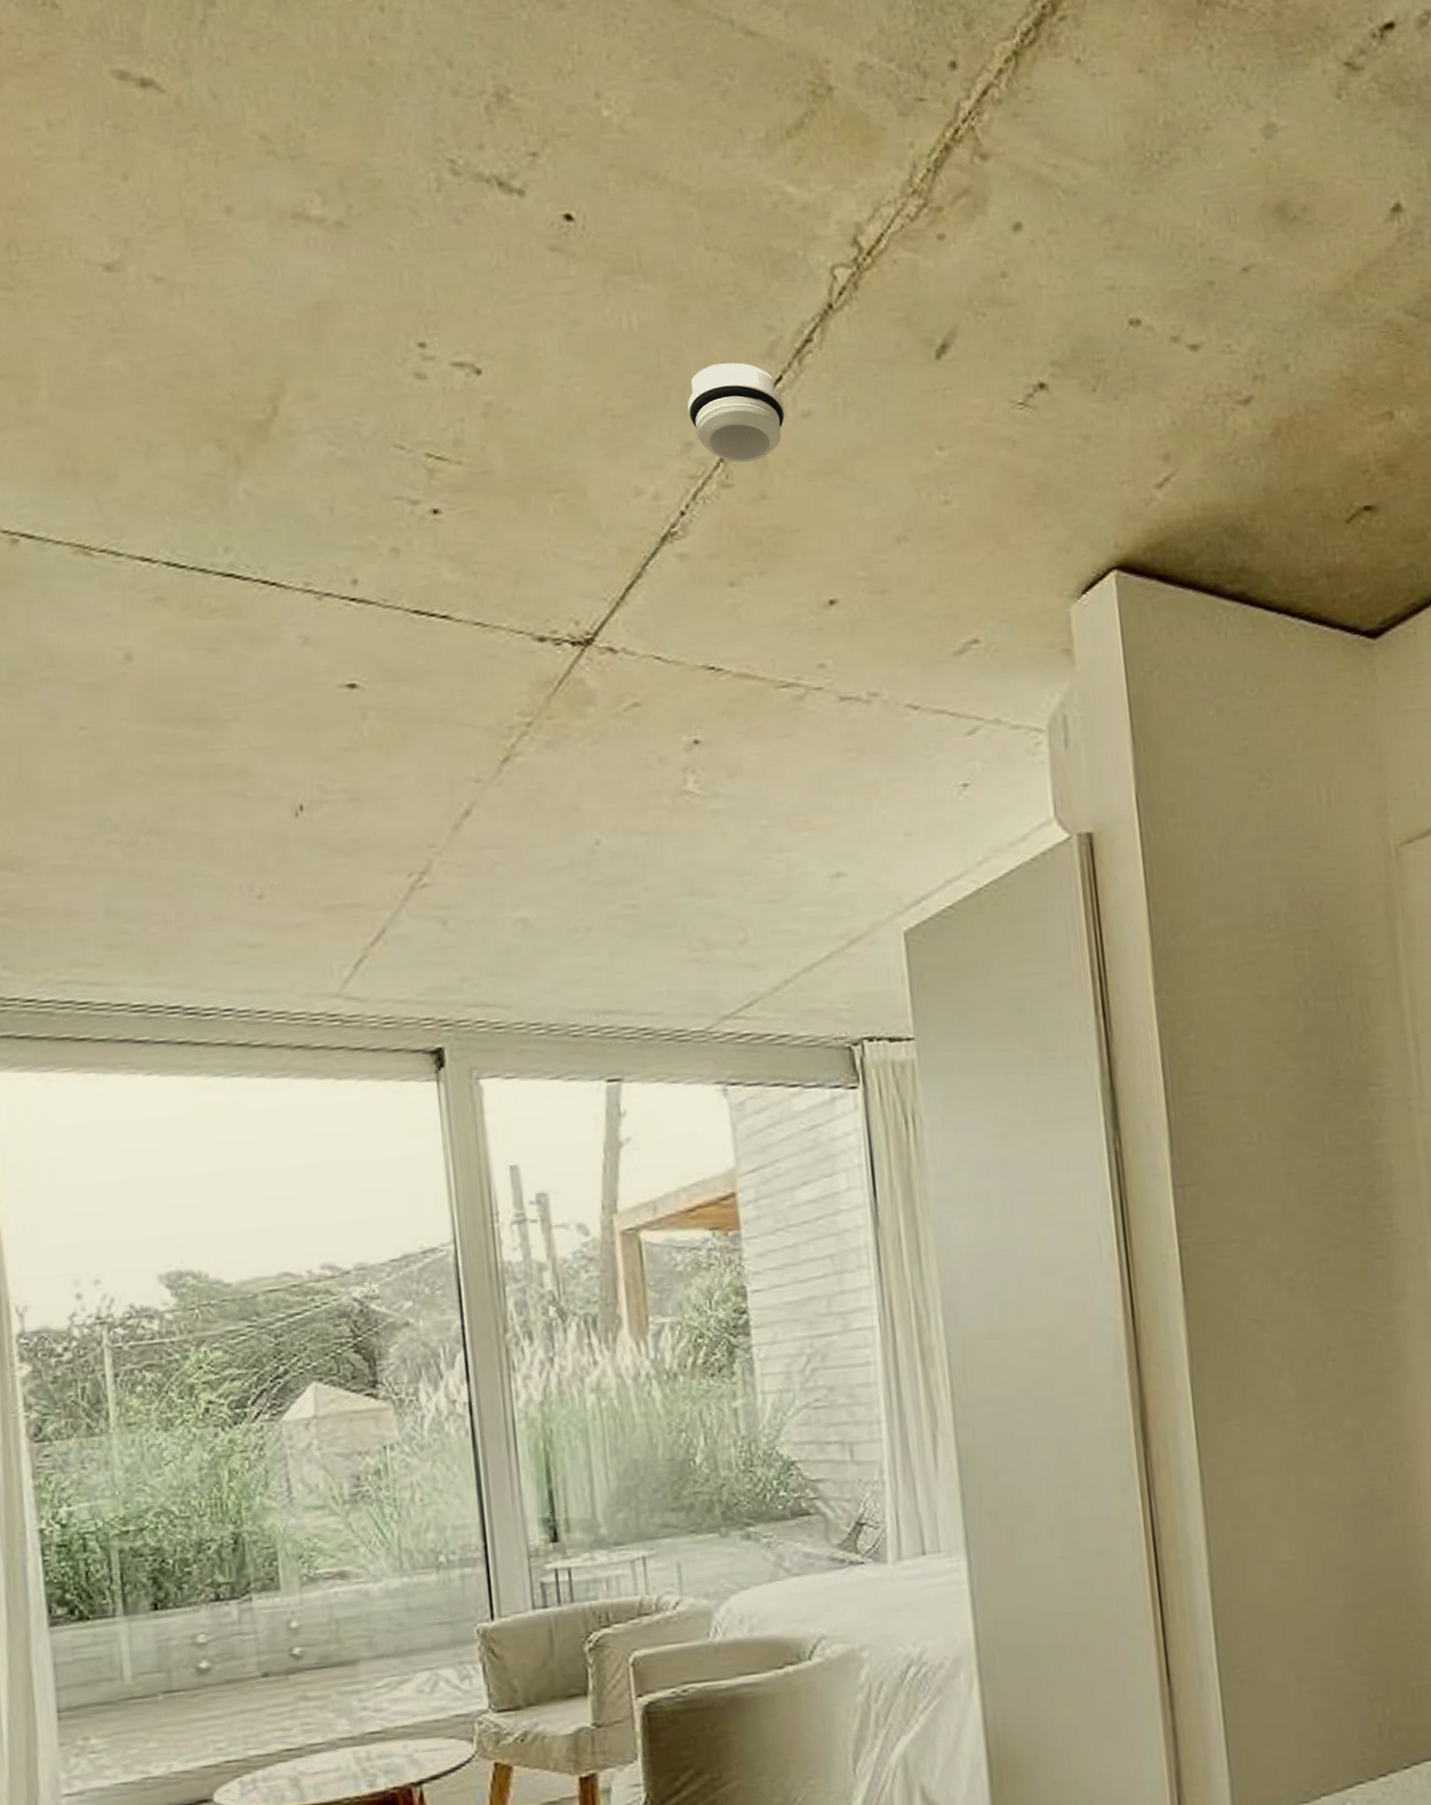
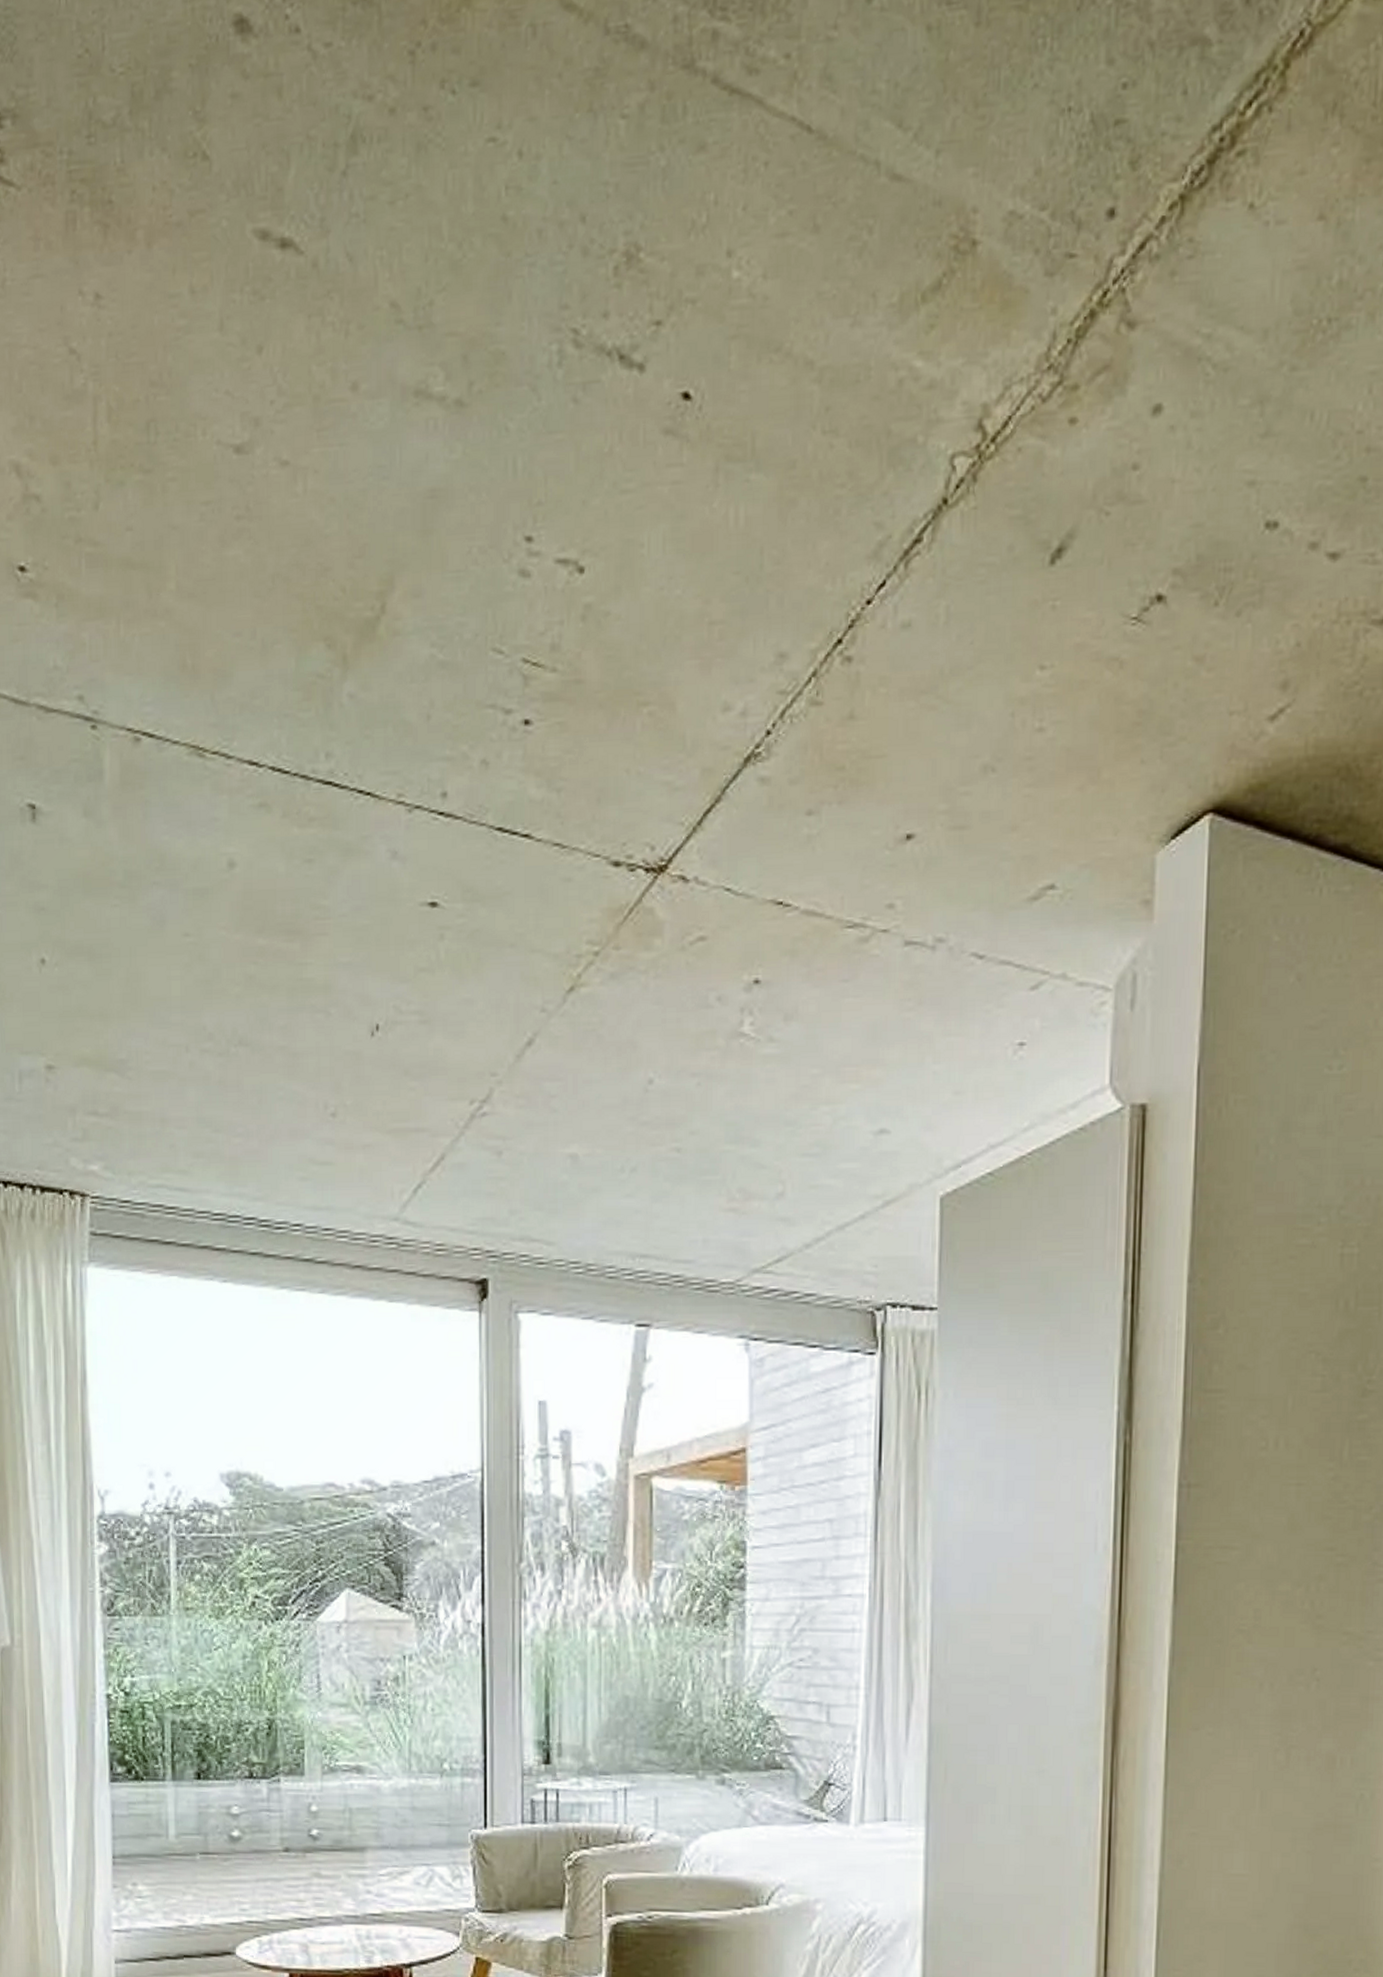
smoke detector: present [687,362,786,463] -> none [785,564,885,679]

